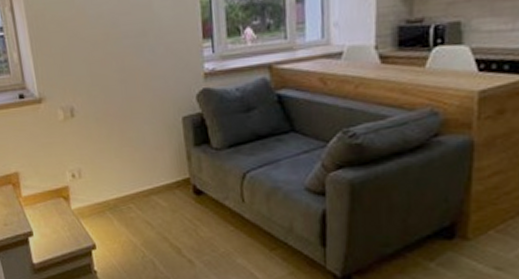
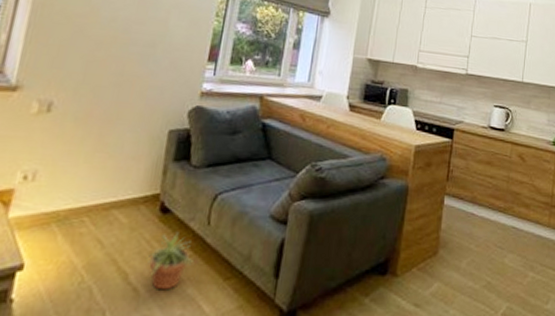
potted plant: none [191,211,236,261] -> present [145,233,193,291]

